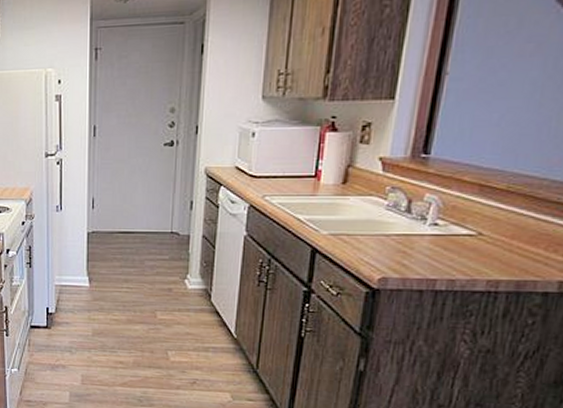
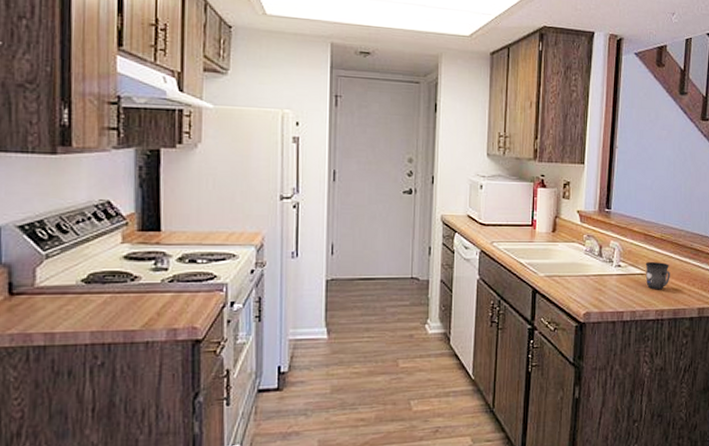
mug: none [476,219,517,256] -> present [645,261,670,290]

